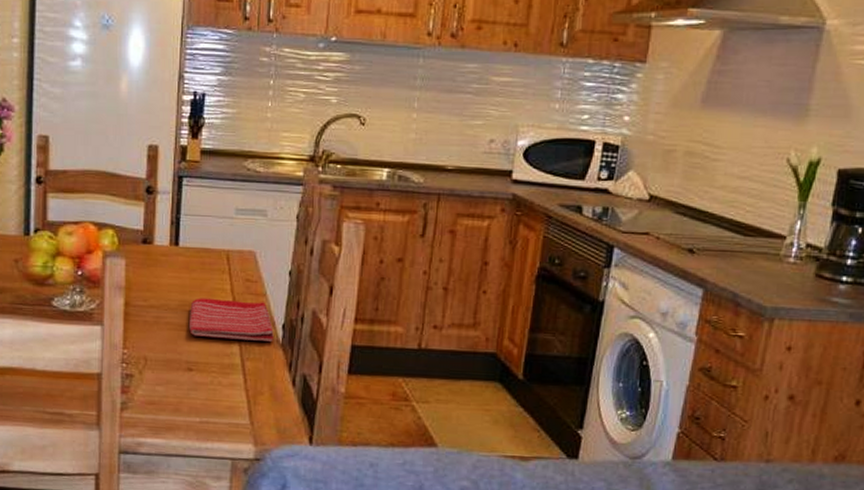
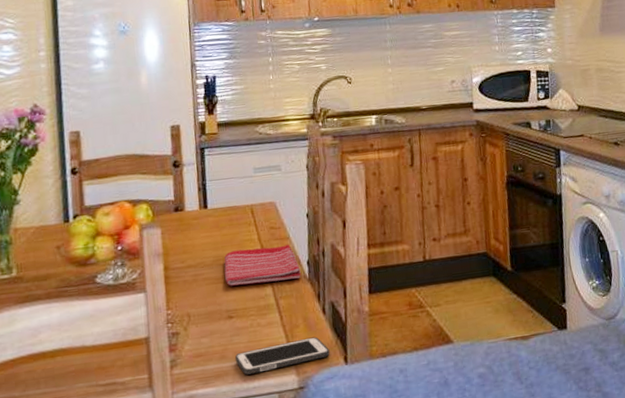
cell phone: none [189,408,294,434] -> present [234,337,330,375]

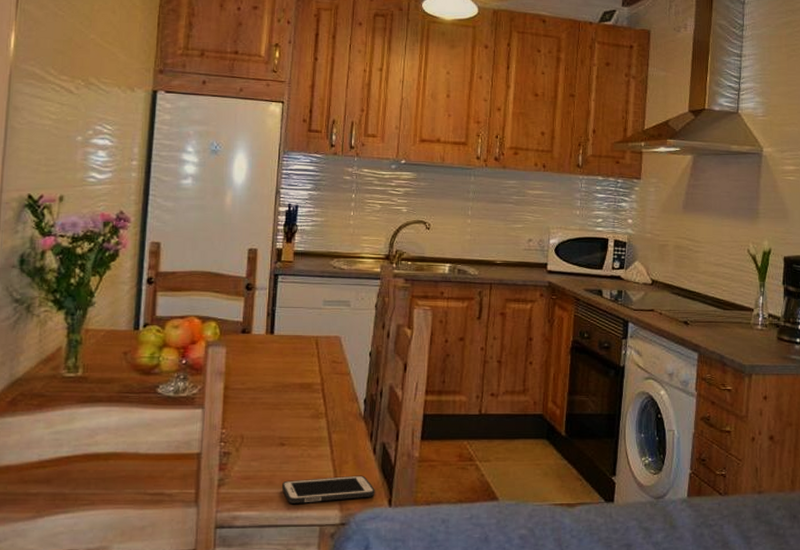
dish towel: present [224,244,301,286] -> none [281,379,357,415]

